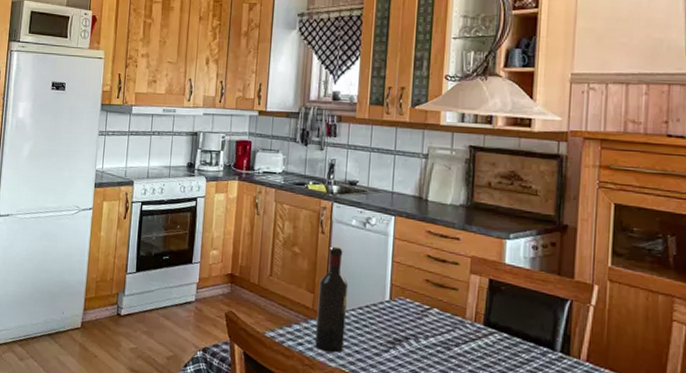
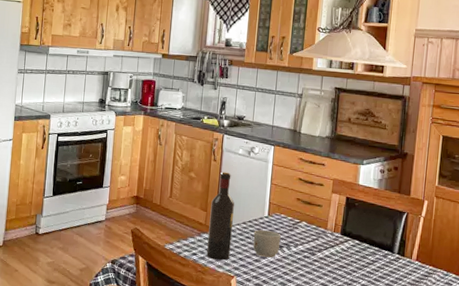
mug: none [371,317,407,352] -> present [253,230,281,258]

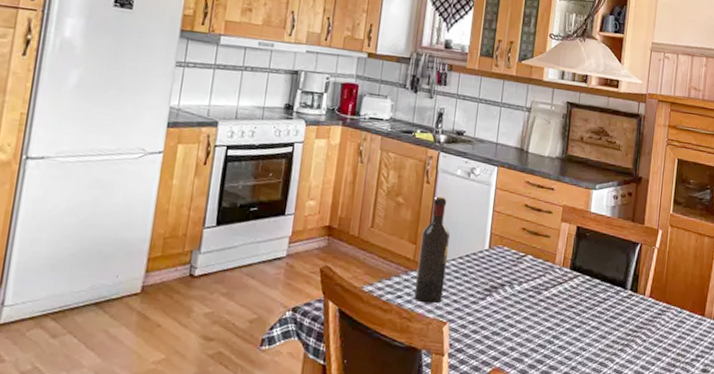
mug: present [253,230,281,258] -> none [470,265,504,299]

